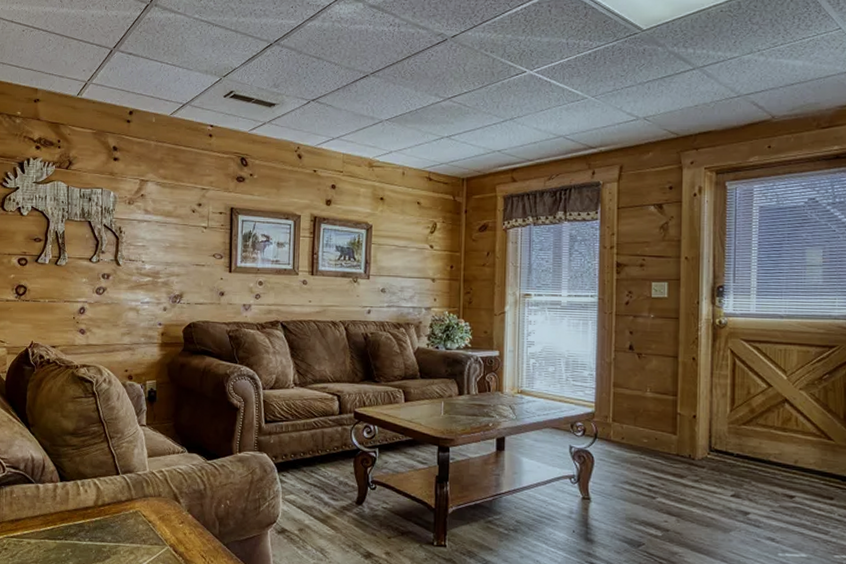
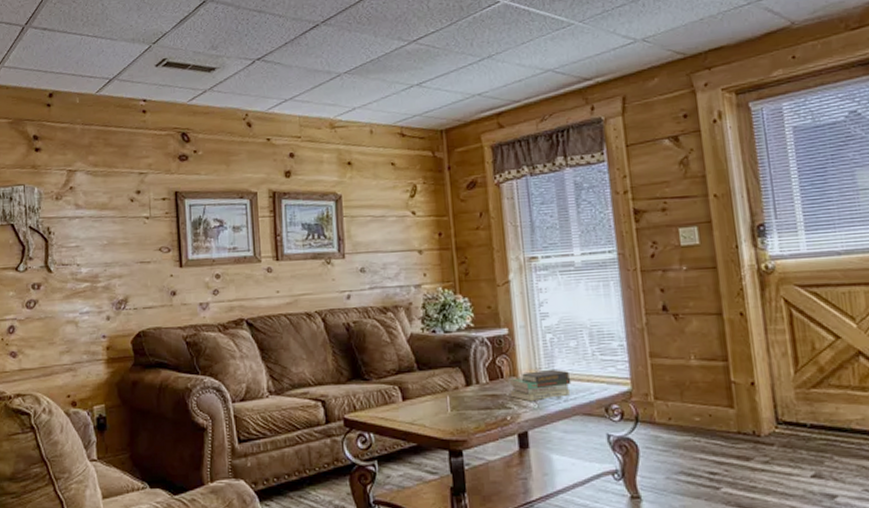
books: none [494,388,546,413] -> present [510,368,572,402]

